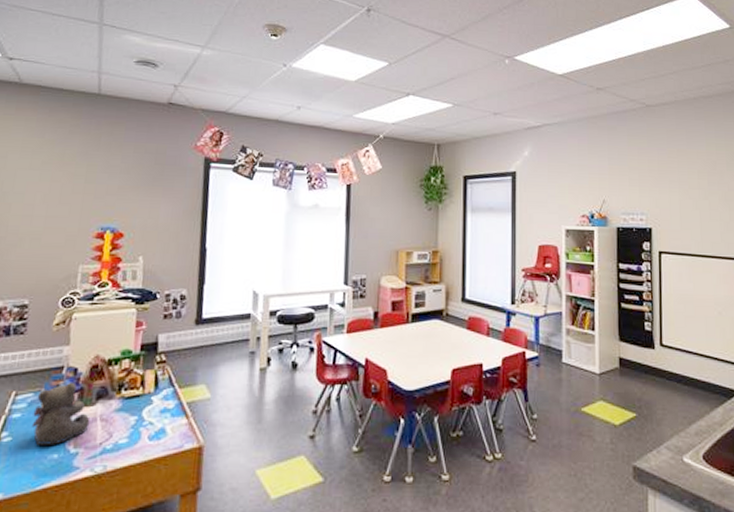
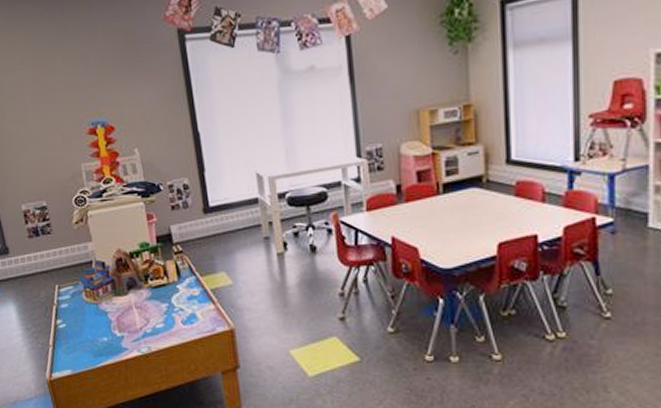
teddy bear: present [31,383,90,445] -> none [76,276,127,330]

